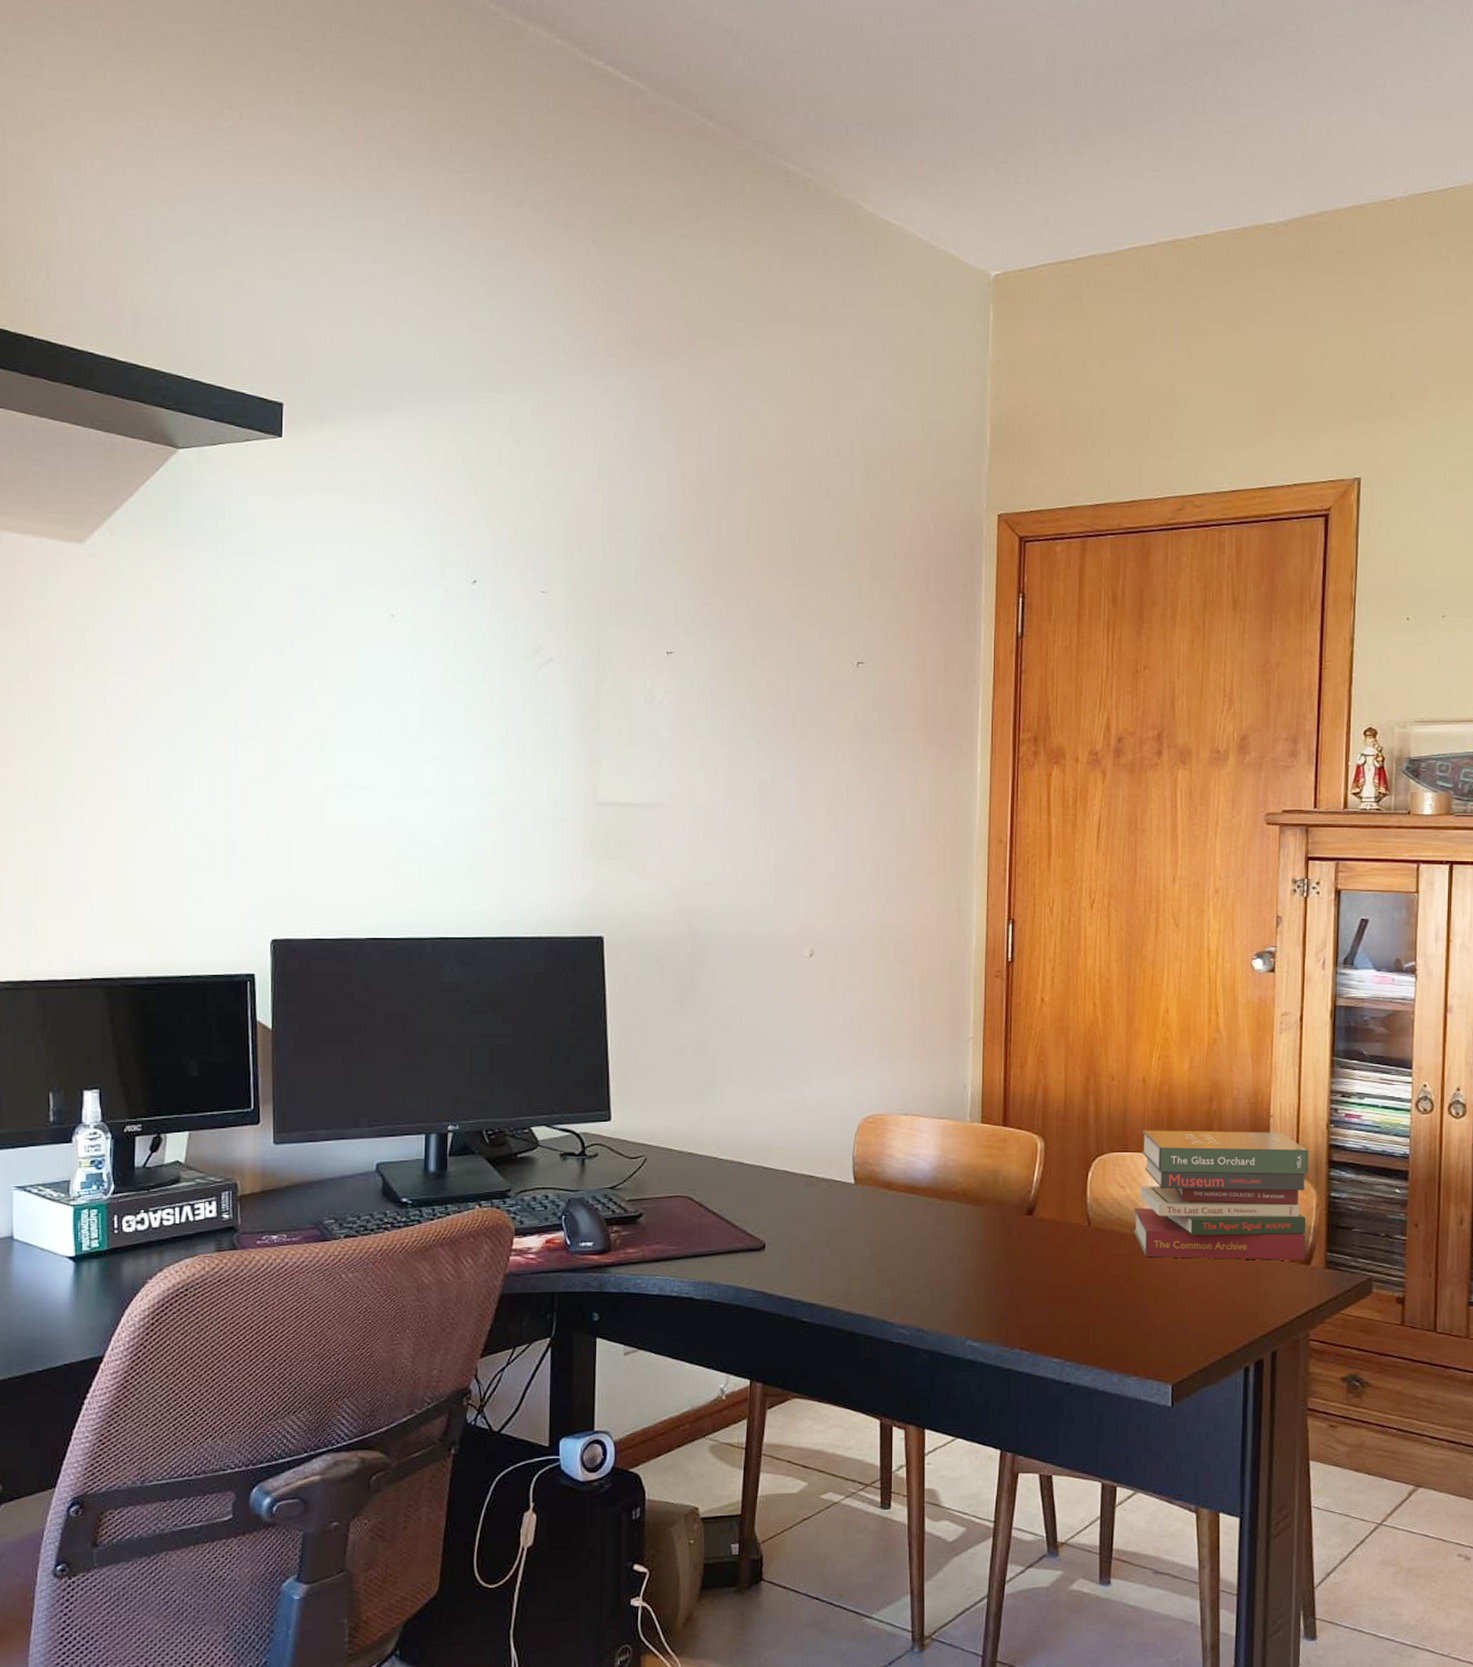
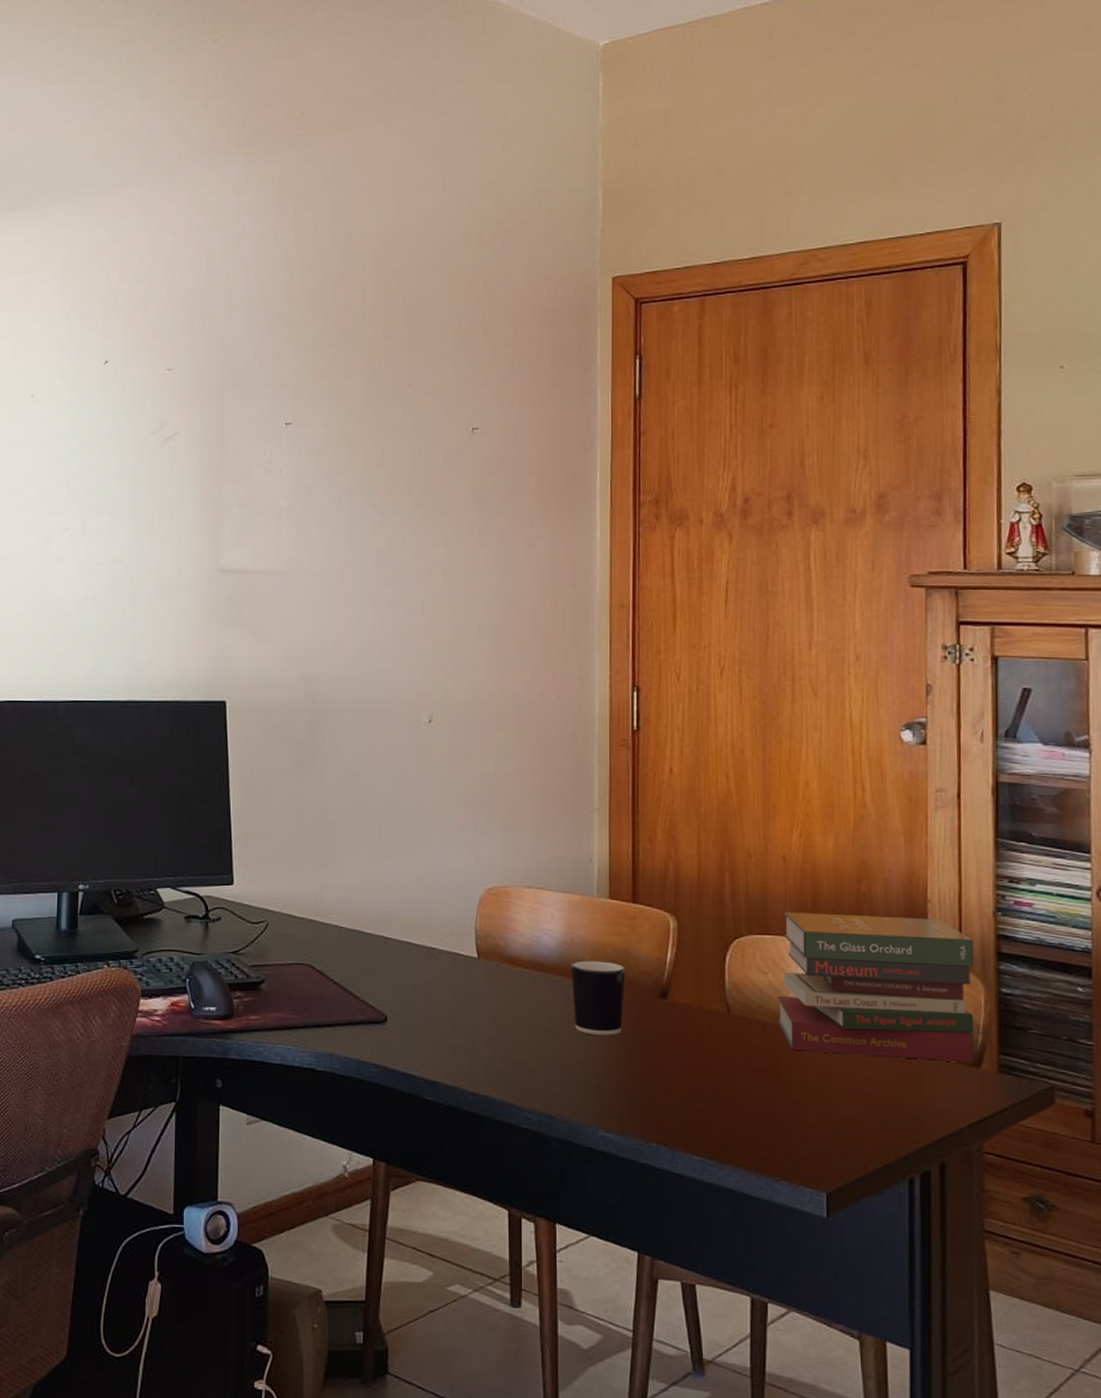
mug: none [943,1182,996,1253] -> present [570,960,626,1036]

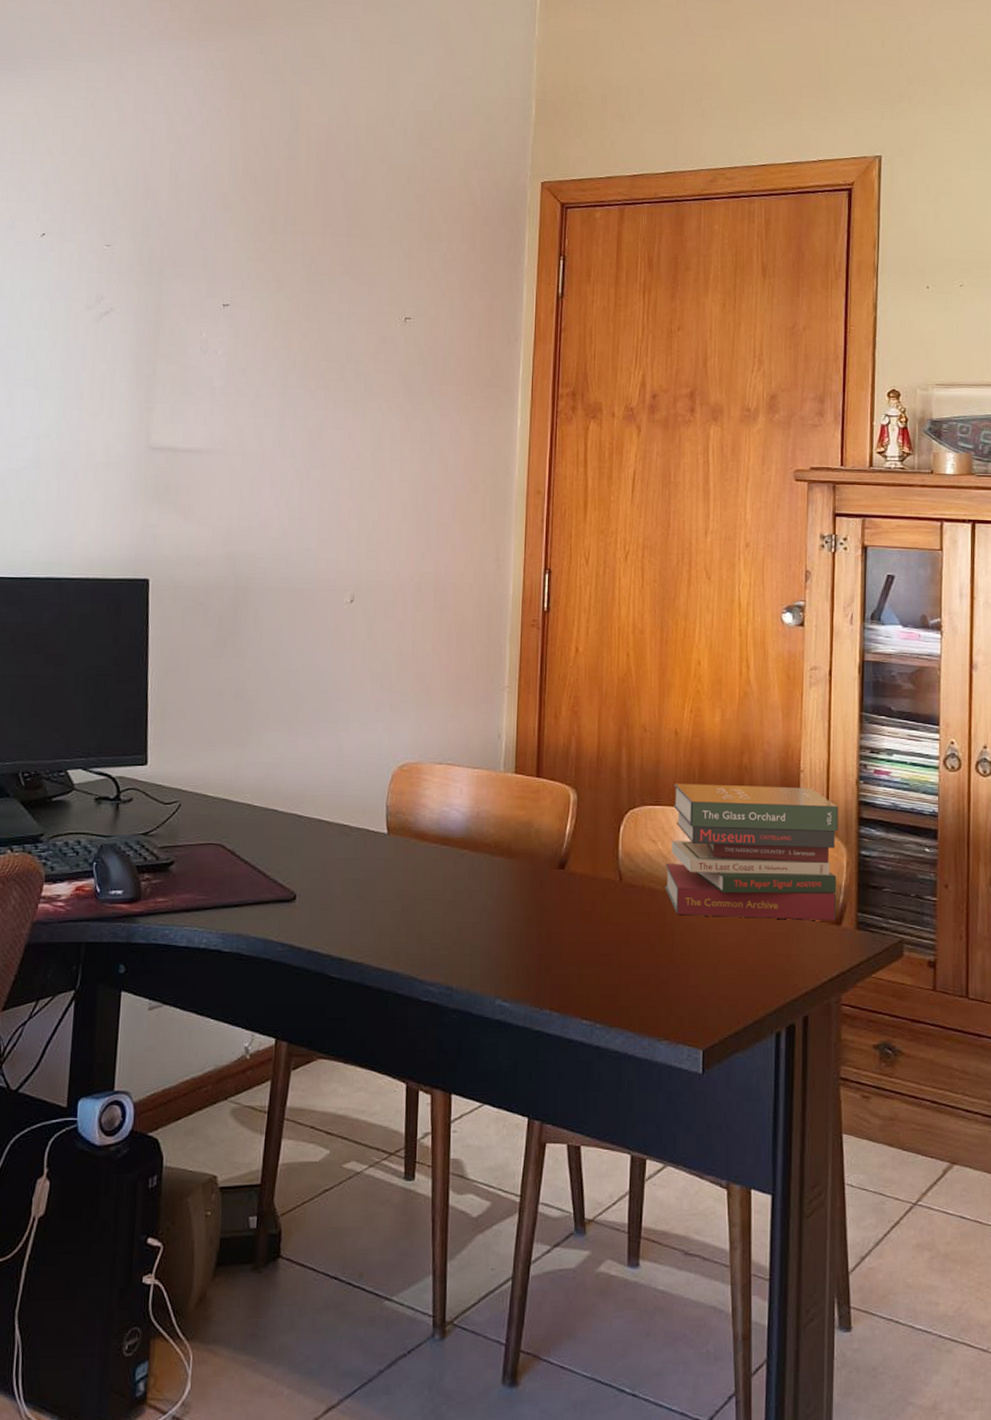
mug: present [570,960,626,1036] -> none [476,834,528,907]

